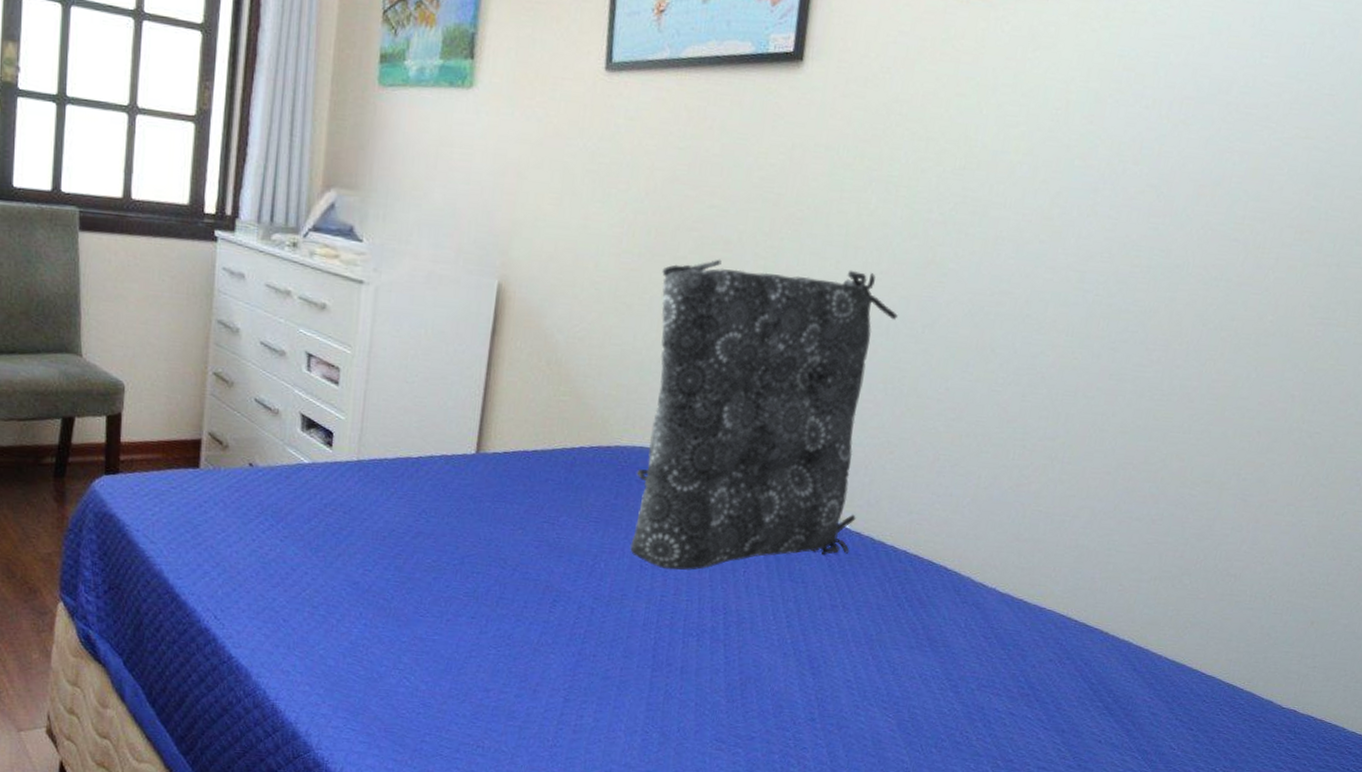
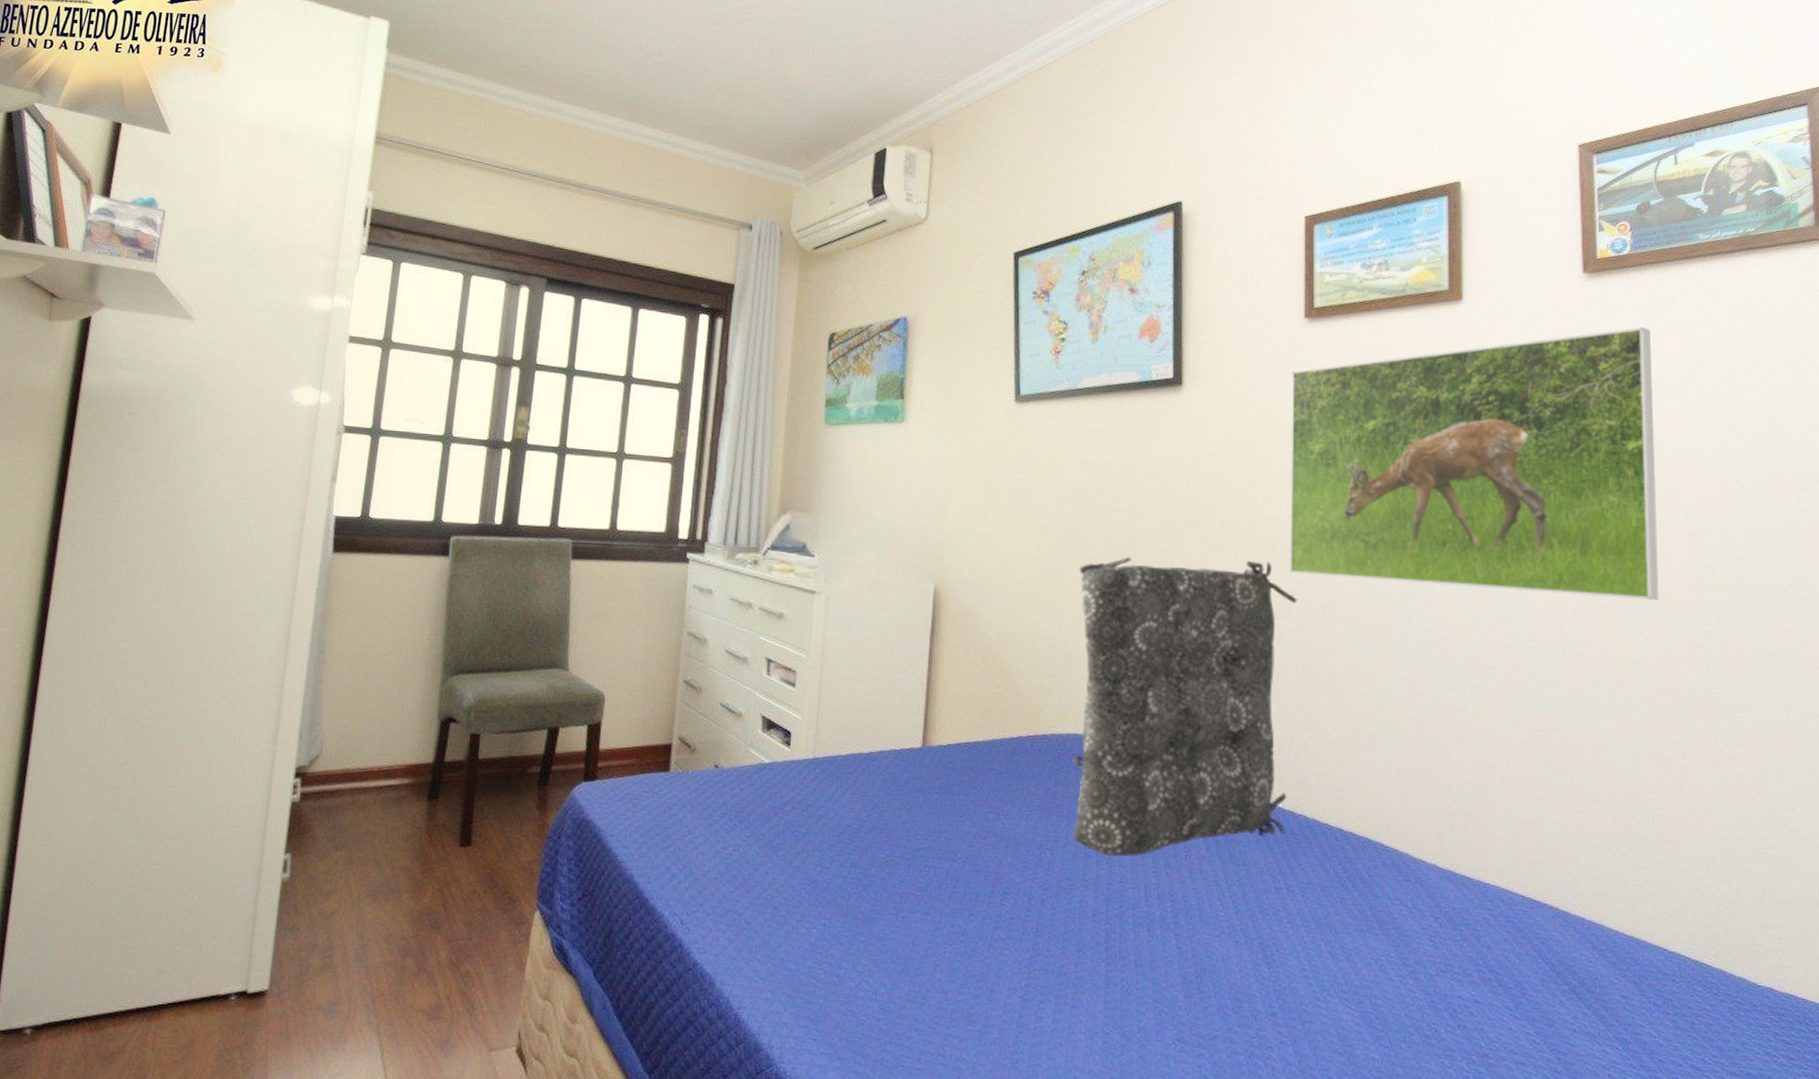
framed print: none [893,21,1349,334] -> present [1289,327,1659,600]

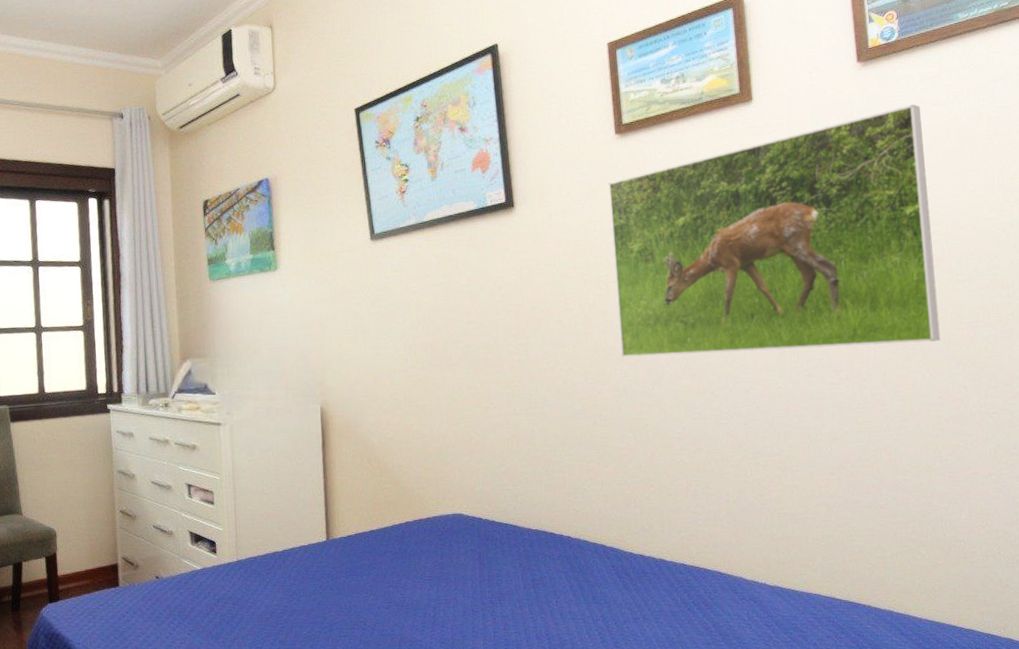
seat cushion: present [1073,556,1297,858] -> none [442,350,638,610]

